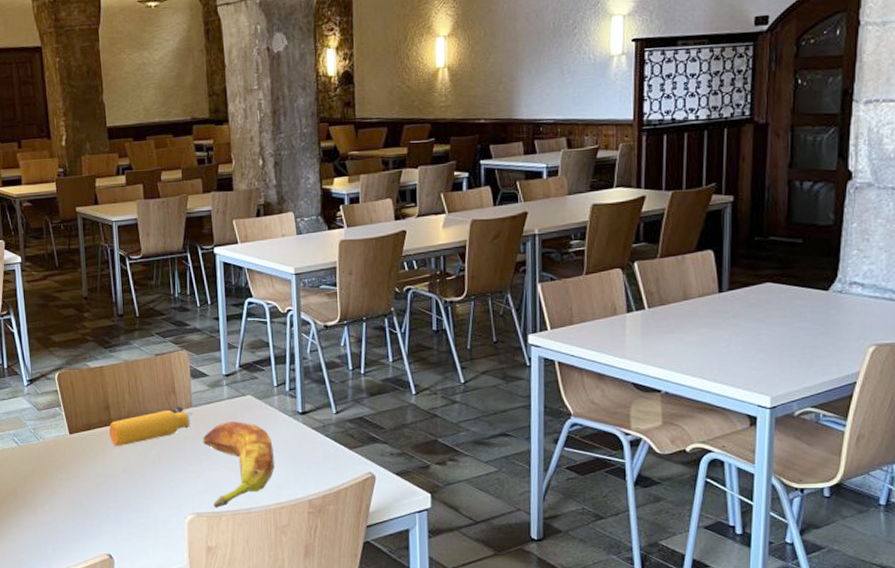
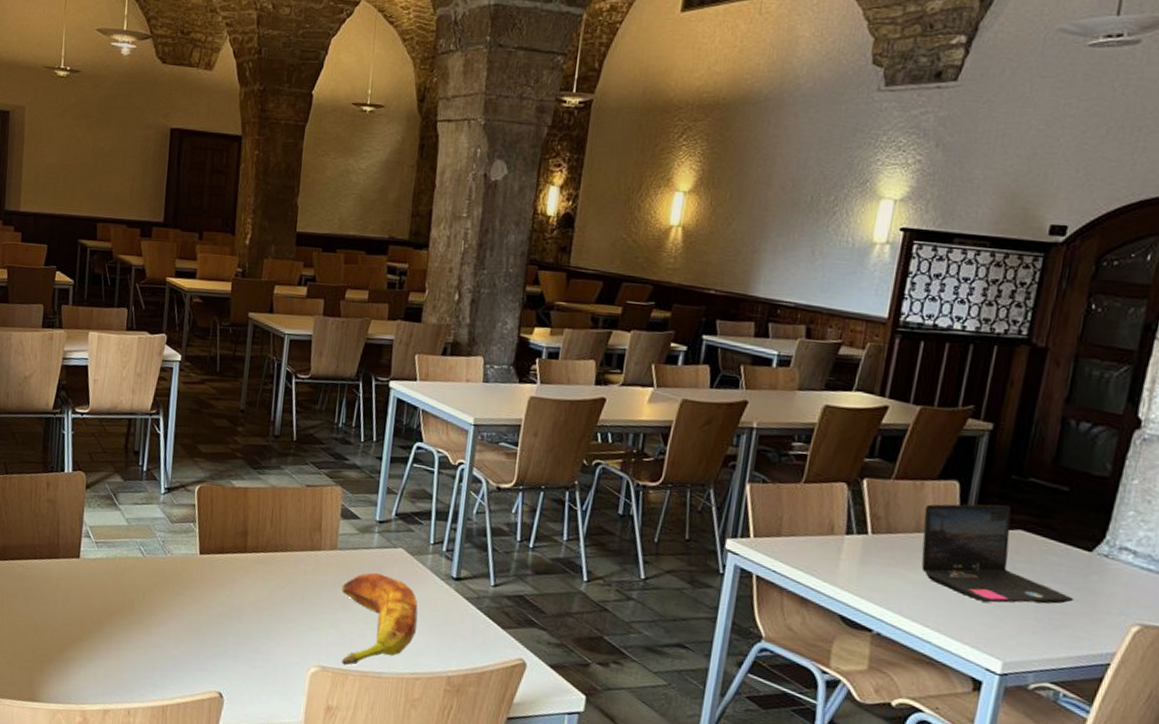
water bottle: present [109,407,194,447] -> none [242,546,337,578]
laptop: none [688,263,820,349] -> present [921,504,1074,604]

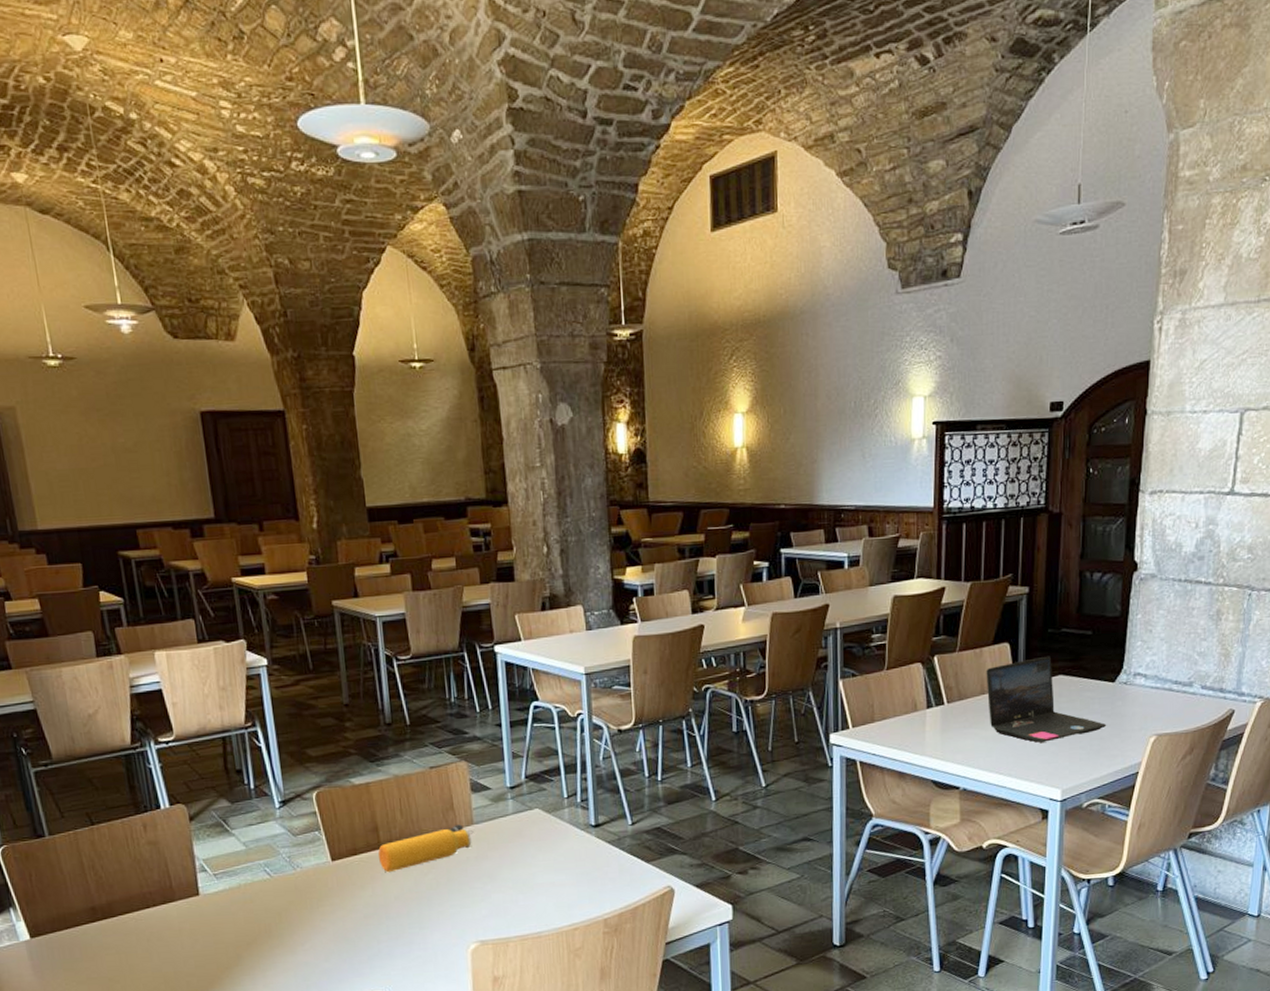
water bottle: none [242,546,337,578] -> present [378,824,475,873]
banana: present [341,572,418,666] -> none [485,837,566,934]

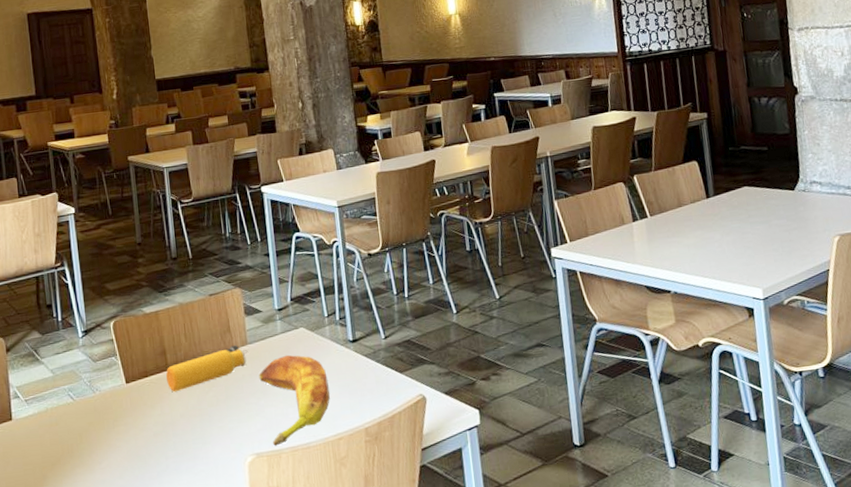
banana: none [485,837,566,934] -> present [259,354,330,446]
laptop: present [986,656,1107,743] -> none [680,170,794,247]

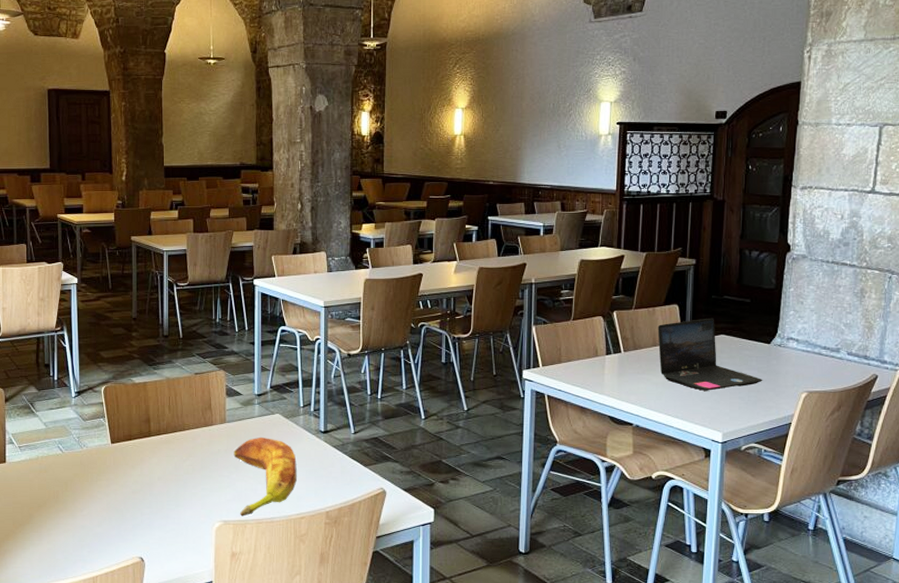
water bottle: present [166,345,249,392] -> none [149,422,227,457]
laptop: none [680,170,794,247] -> present [657,318,763,391]

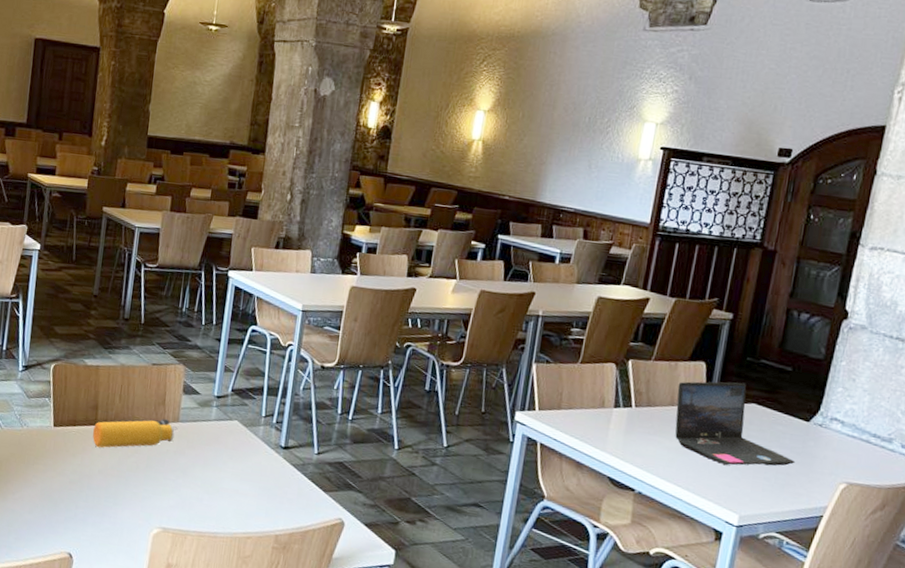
water bottle: none [149,422,227,457] -> present [92,419,179,448]
banana: present [233,437,297,517] -> none [181,442,250,527]

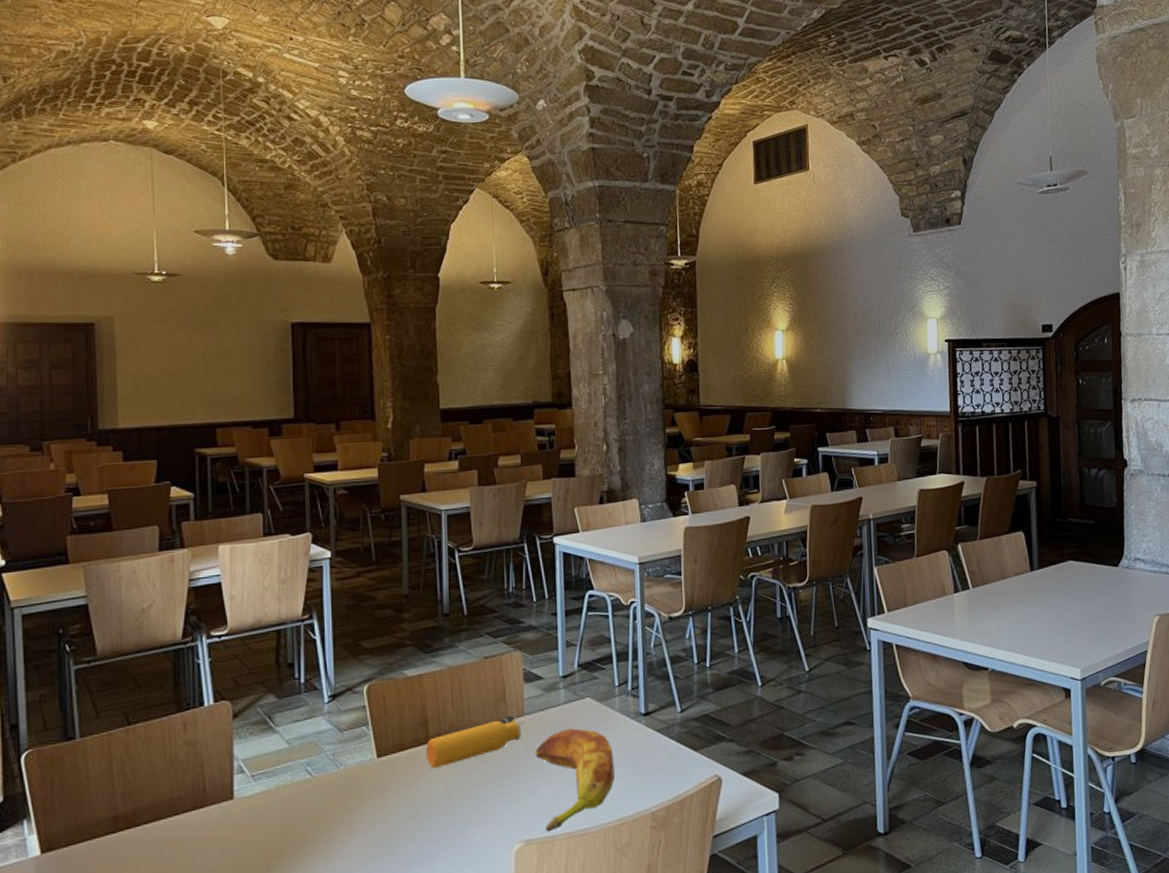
banana: none [181,442,250,527] -> present [535,728,615,832]
laptop: present [675,381,796,466] -> none [1004,543,1115,624]

